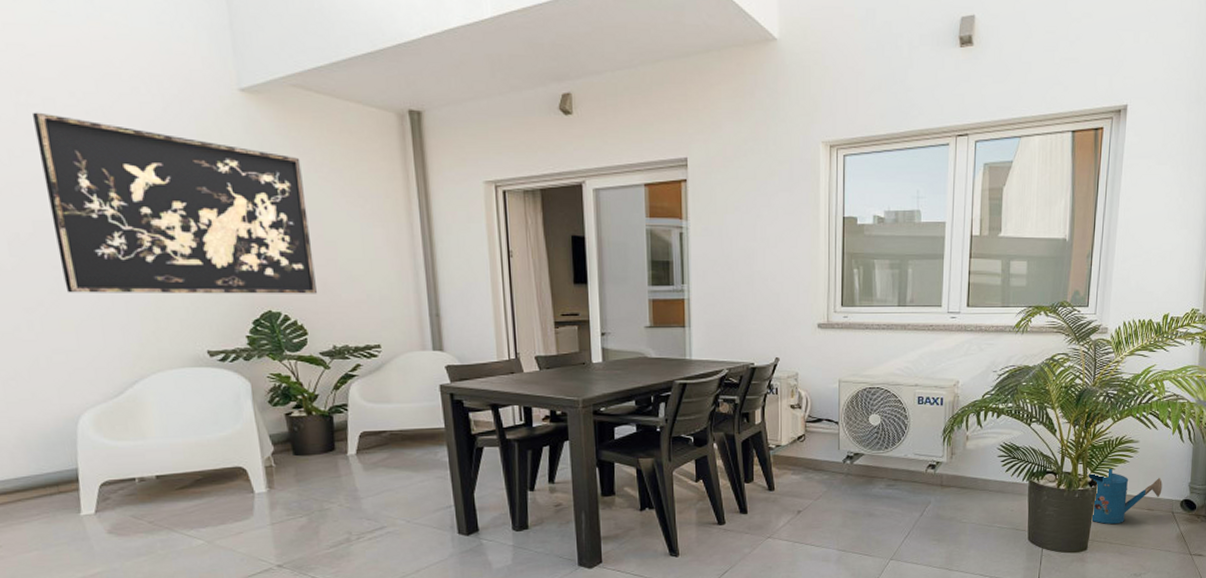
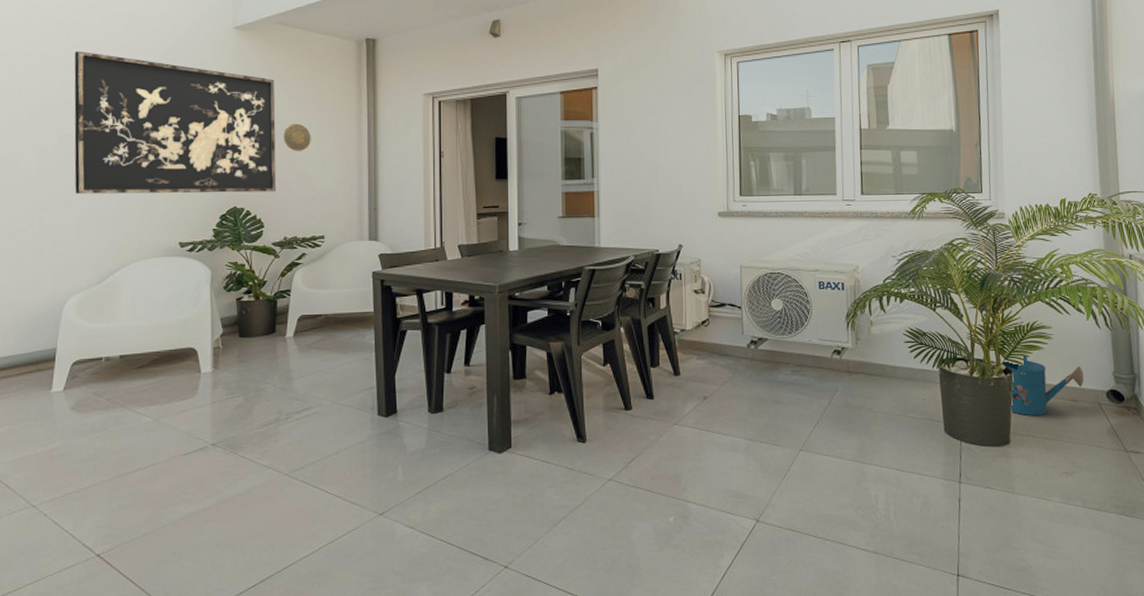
decorative plate: none [318,213,353,246] -> present [283,123,311,151]

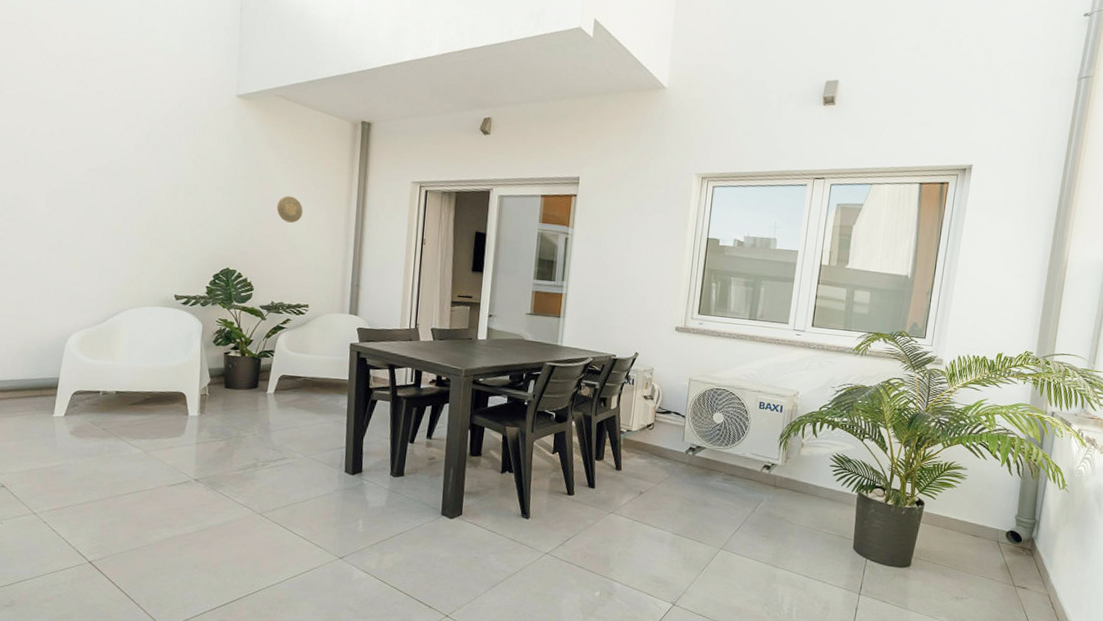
decorative wall panel: present [74,51,276,194] -> none [80,101,273,259]
watering can: present [1000,356,1084,416] -> none [915,492,989,546]

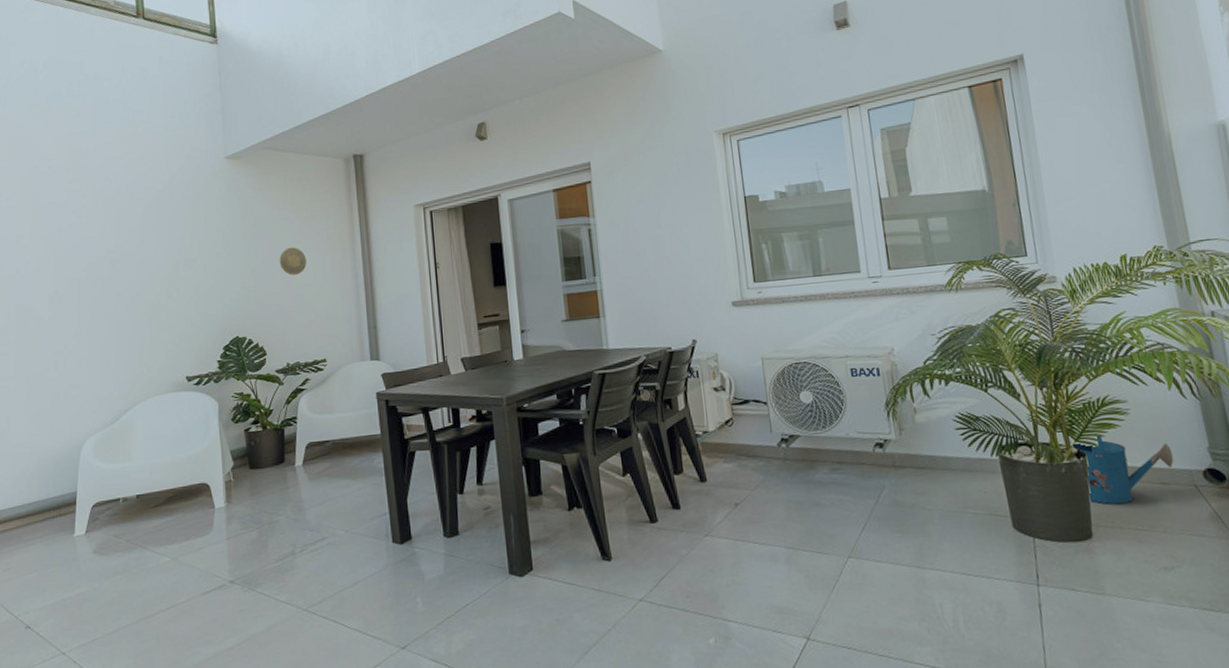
watering can: none [915,492,989,546] -> present [1070,436,1174,505]

